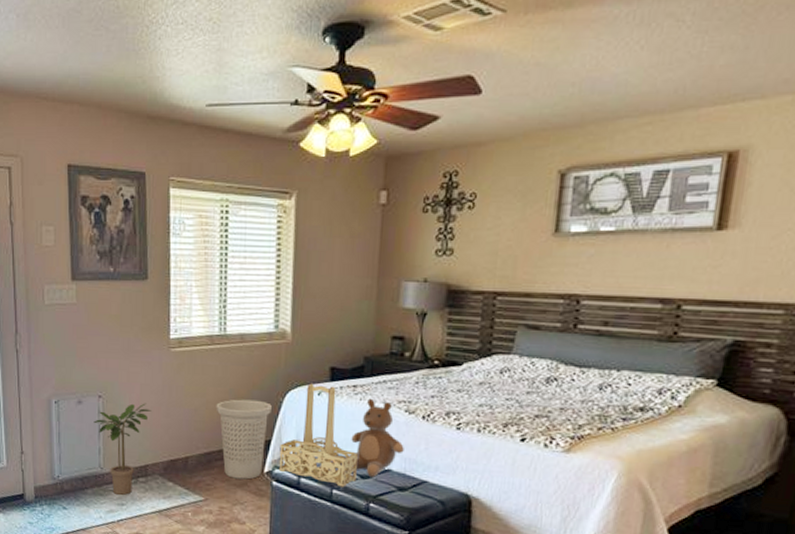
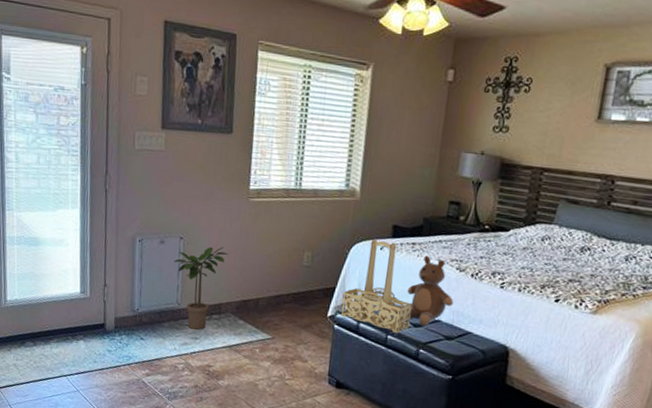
laundry basket: present [216,399,272,480] -> none [287,248,338,322]

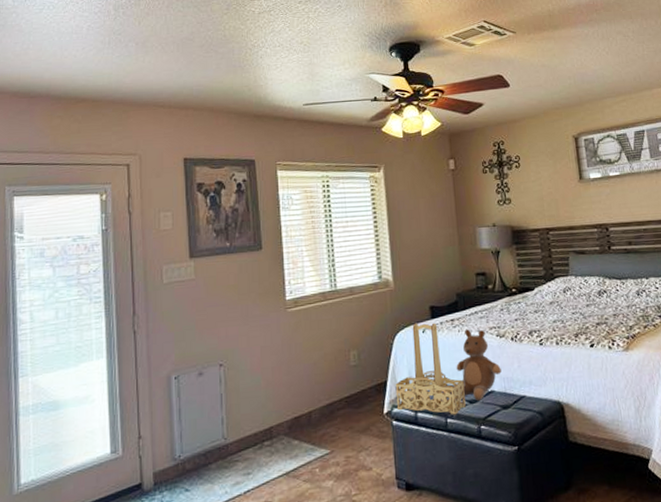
potted plant: present [174,246,228,330] -> none [215,364,273,464]

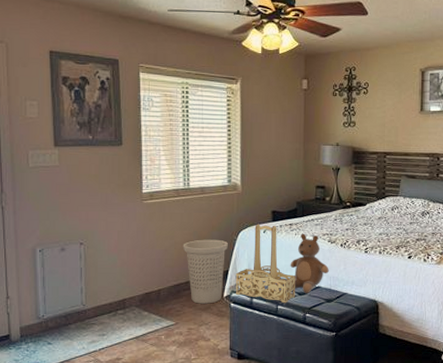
laundry basket: none [333,345,384,425] -> present [182,239,228,304]

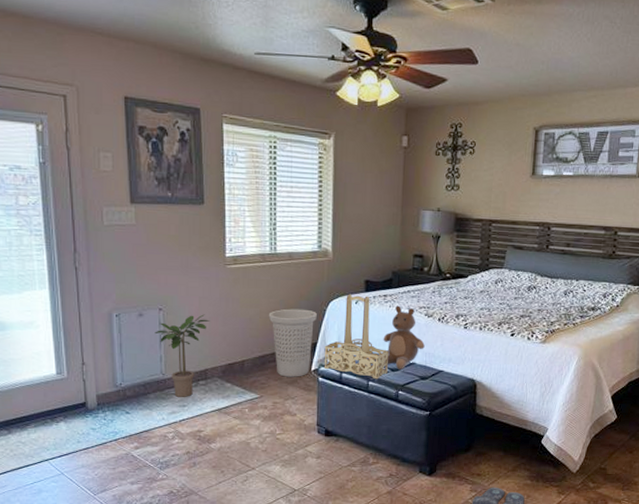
potted plant: none [76,247,128,326] -> present [155,314,210,397]

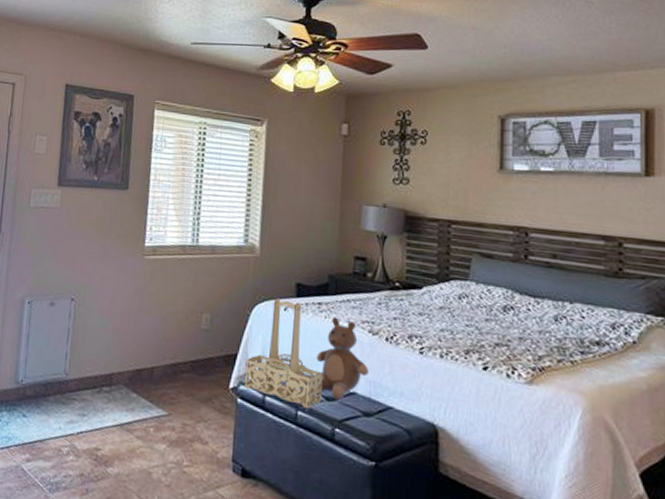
potted plant: present [155,314,210,397] -> none [63,308,122,405]
laundry basket: present [268,308,317,377] -> none [184,310,239,396]

